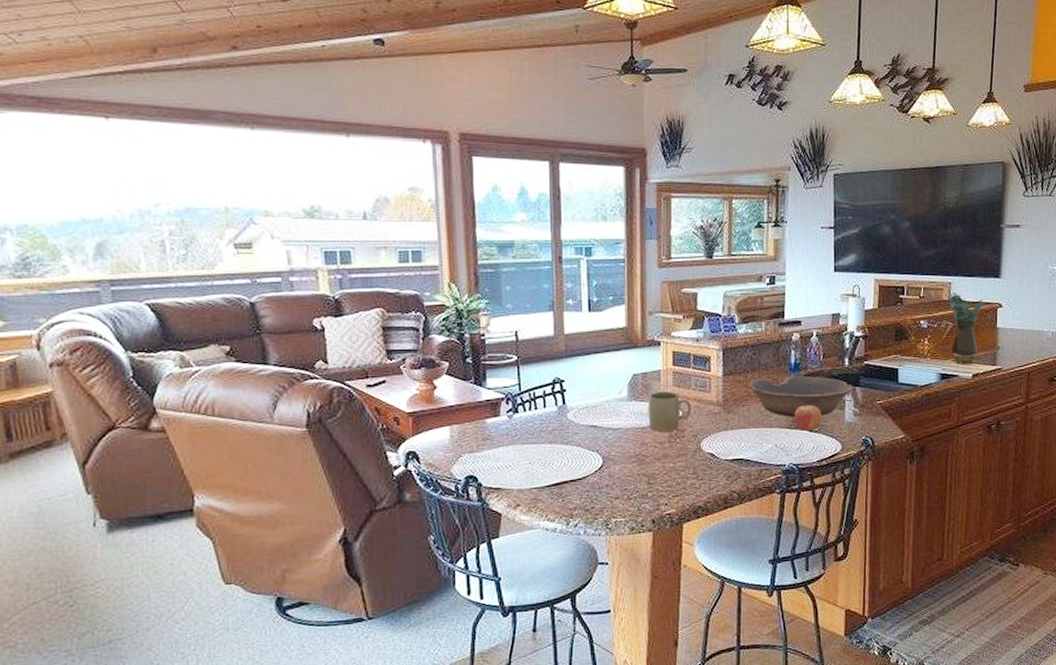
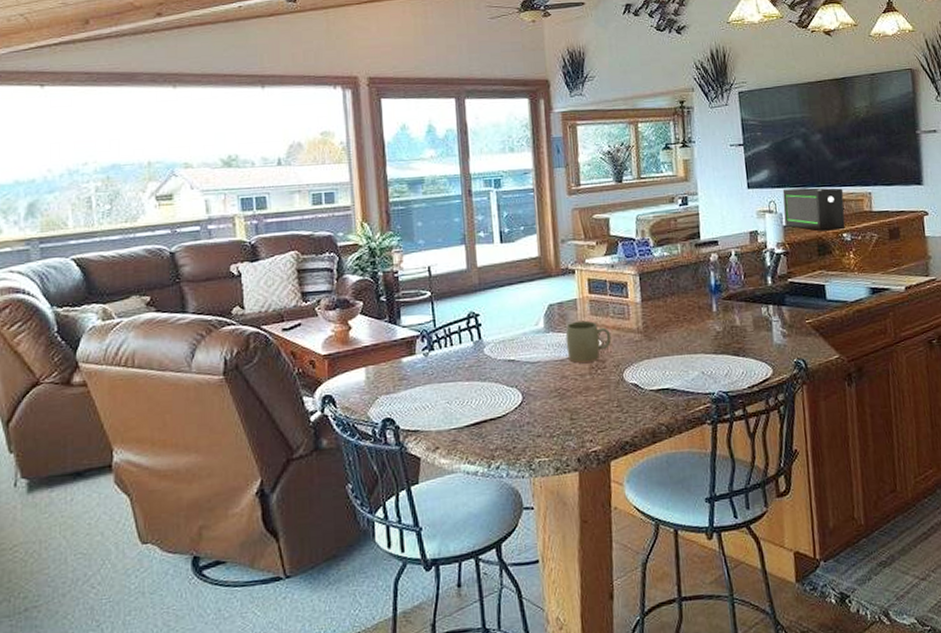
bowl: present [748,375,853,418] -> none [668,297,779,342]
fruit: present [794,403,822,431] -> none [719,326,749,356]
speaker: none [866,274,925,317] -> present [782,187,846,231]
vase: present [947,291,984,365] -> none [869,201,909,277]

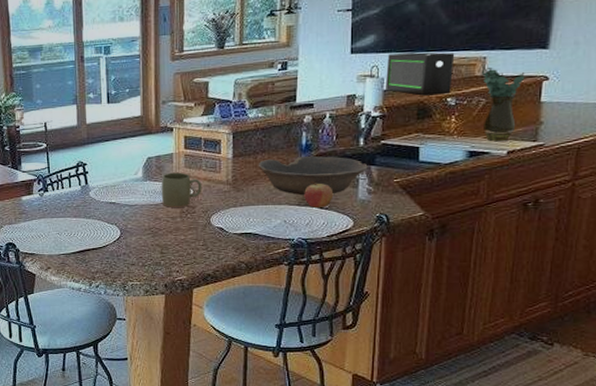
bowl: none [668,297,779,342] -> present [258,156,368,196]
fruit: none [719,326,749,356] -> present [304,181,334,208]
vase: none [869,201,909,277] -> present [481,66,525,142]

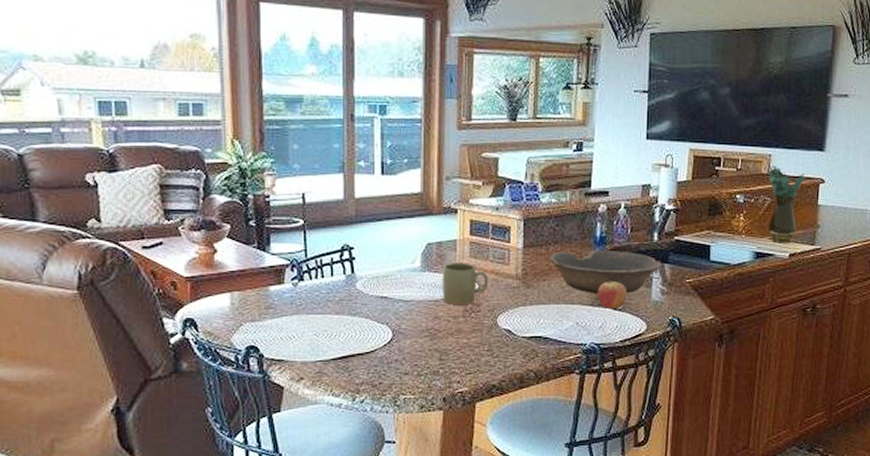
speaker: present [386,52,455,96] -> none [679,144,744,191]

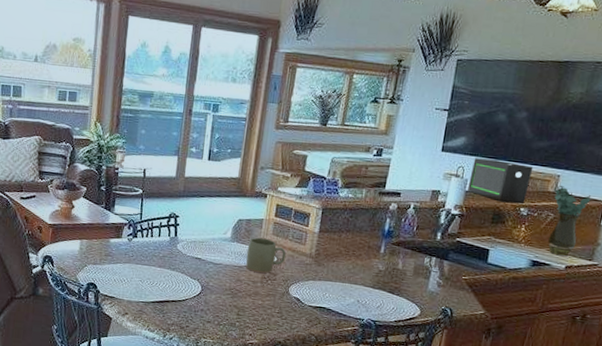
bowl: present [550,249,662,294] -> none [341,239,441,282]
fruit: present [597,279,627,308] -> none [379,267,407,293]
speaker: none [679,144,744,191] -> present [468,158,533,204]

